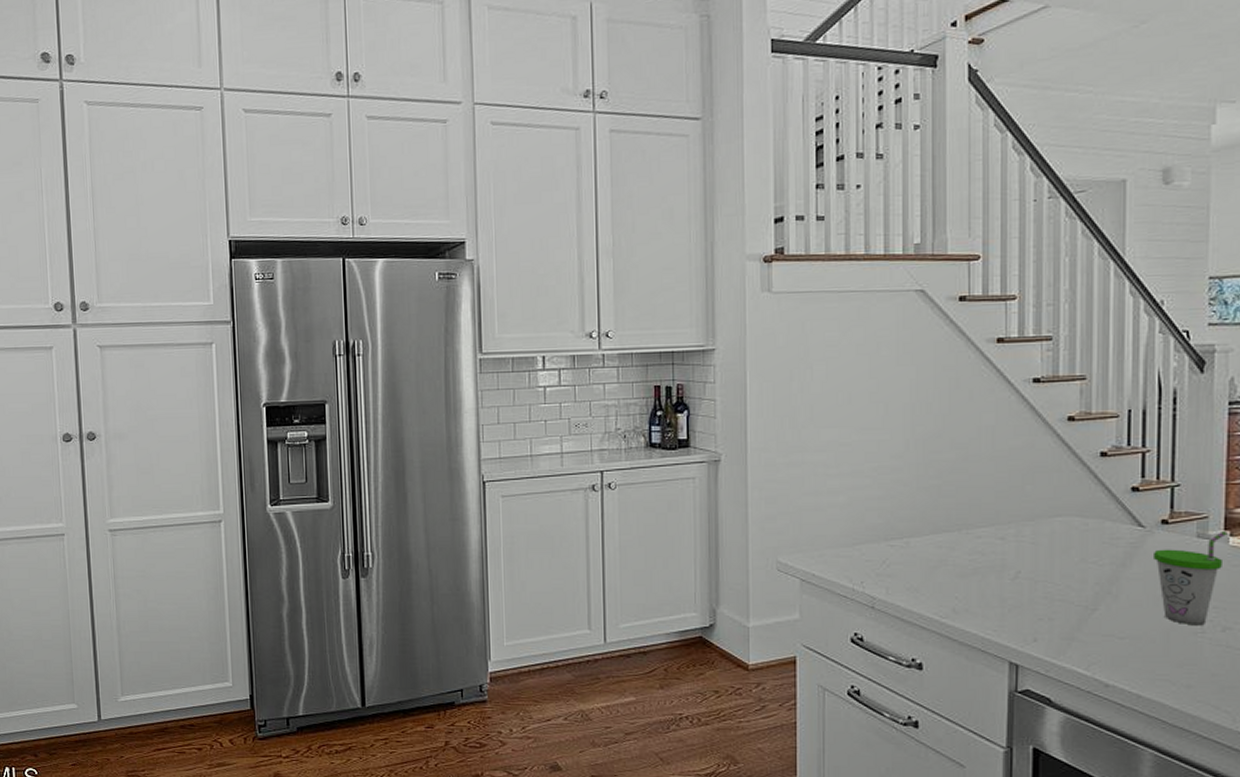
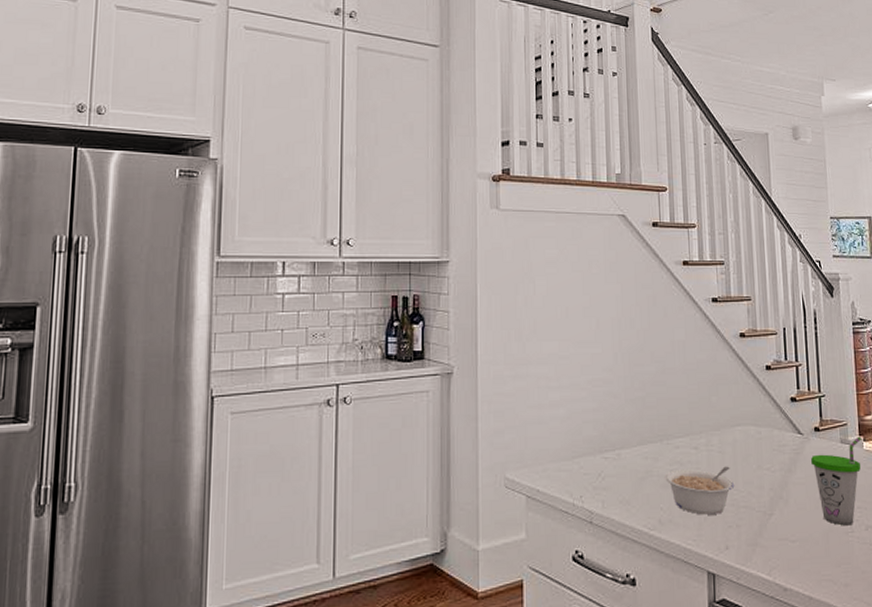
legume: none [962,558,1050,606] -> present [665,466,735,515]

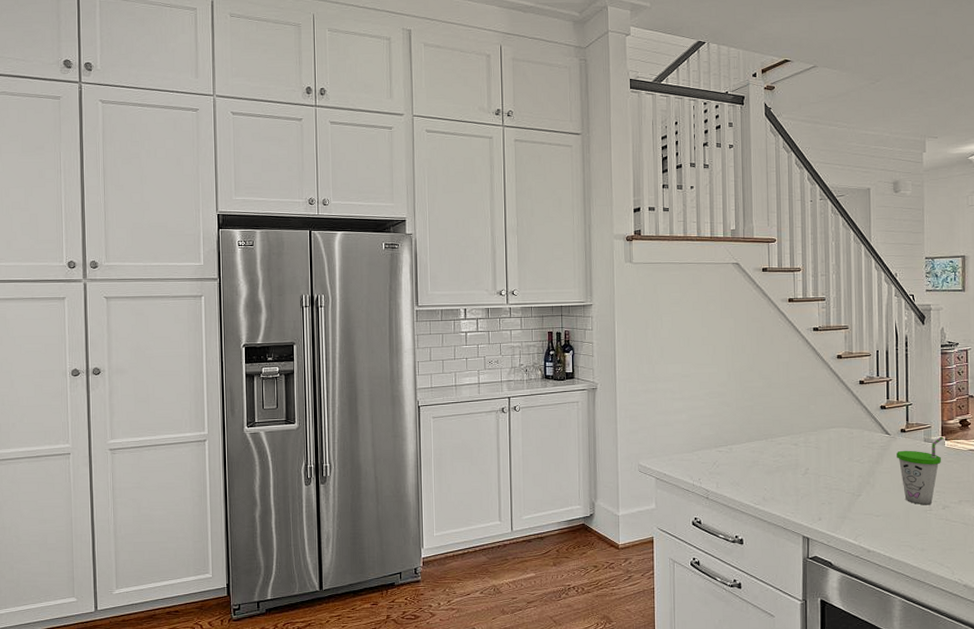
legume: present [665,466,735,515] -> none [769,458,828,494]

